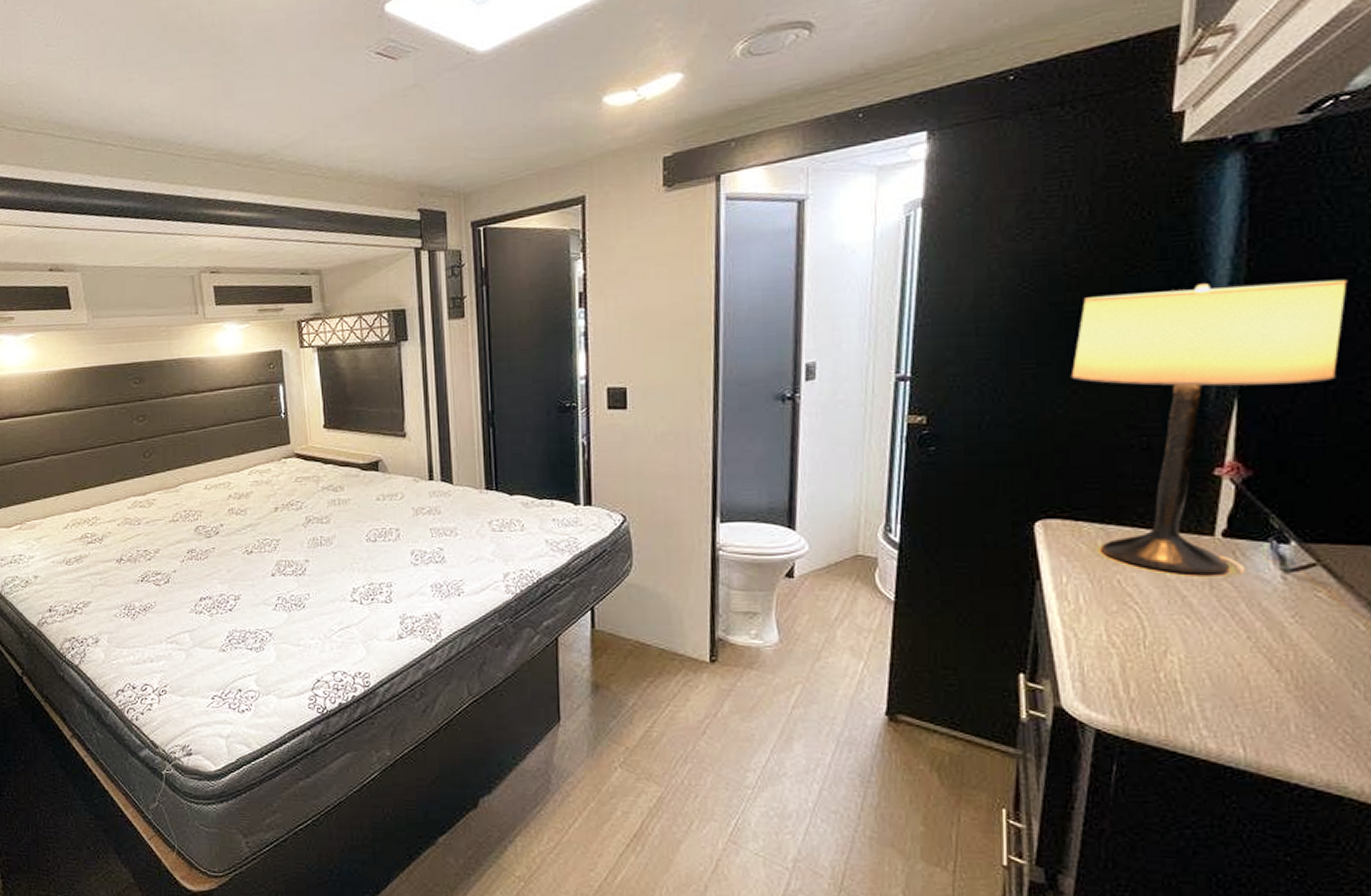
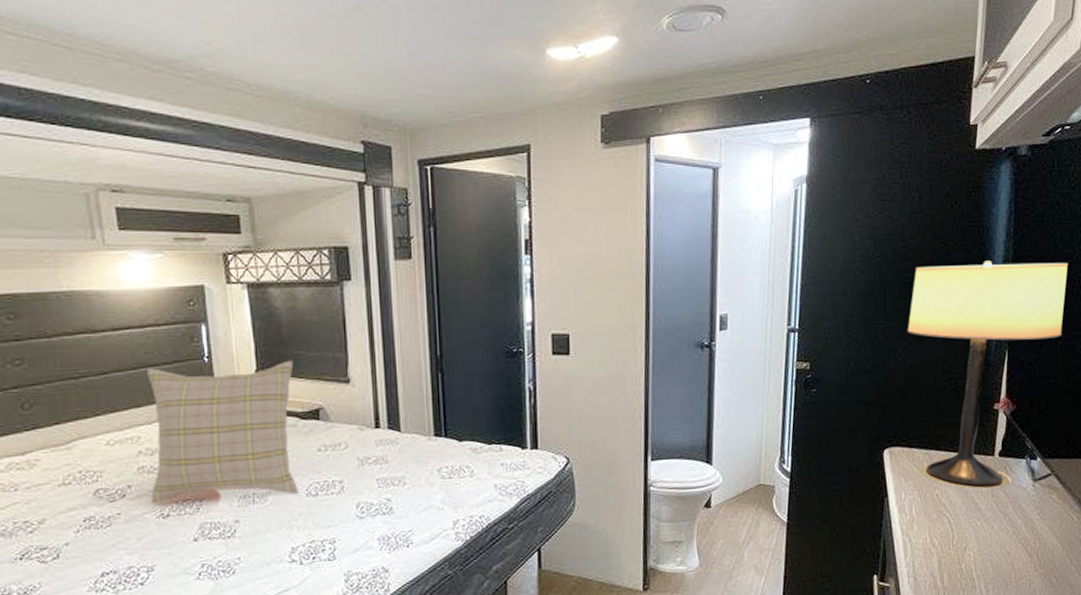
pillow: none [236,416,359,540] -> present [147,360,298,503]

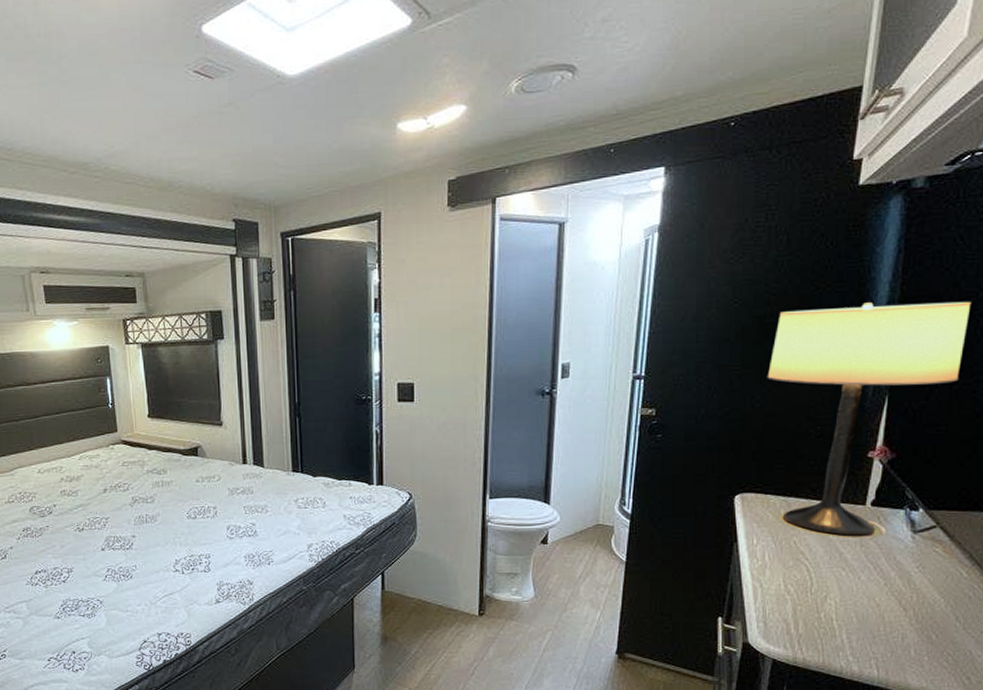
pillow: present [147,360,298,503] -> none [67,406,181,519]

